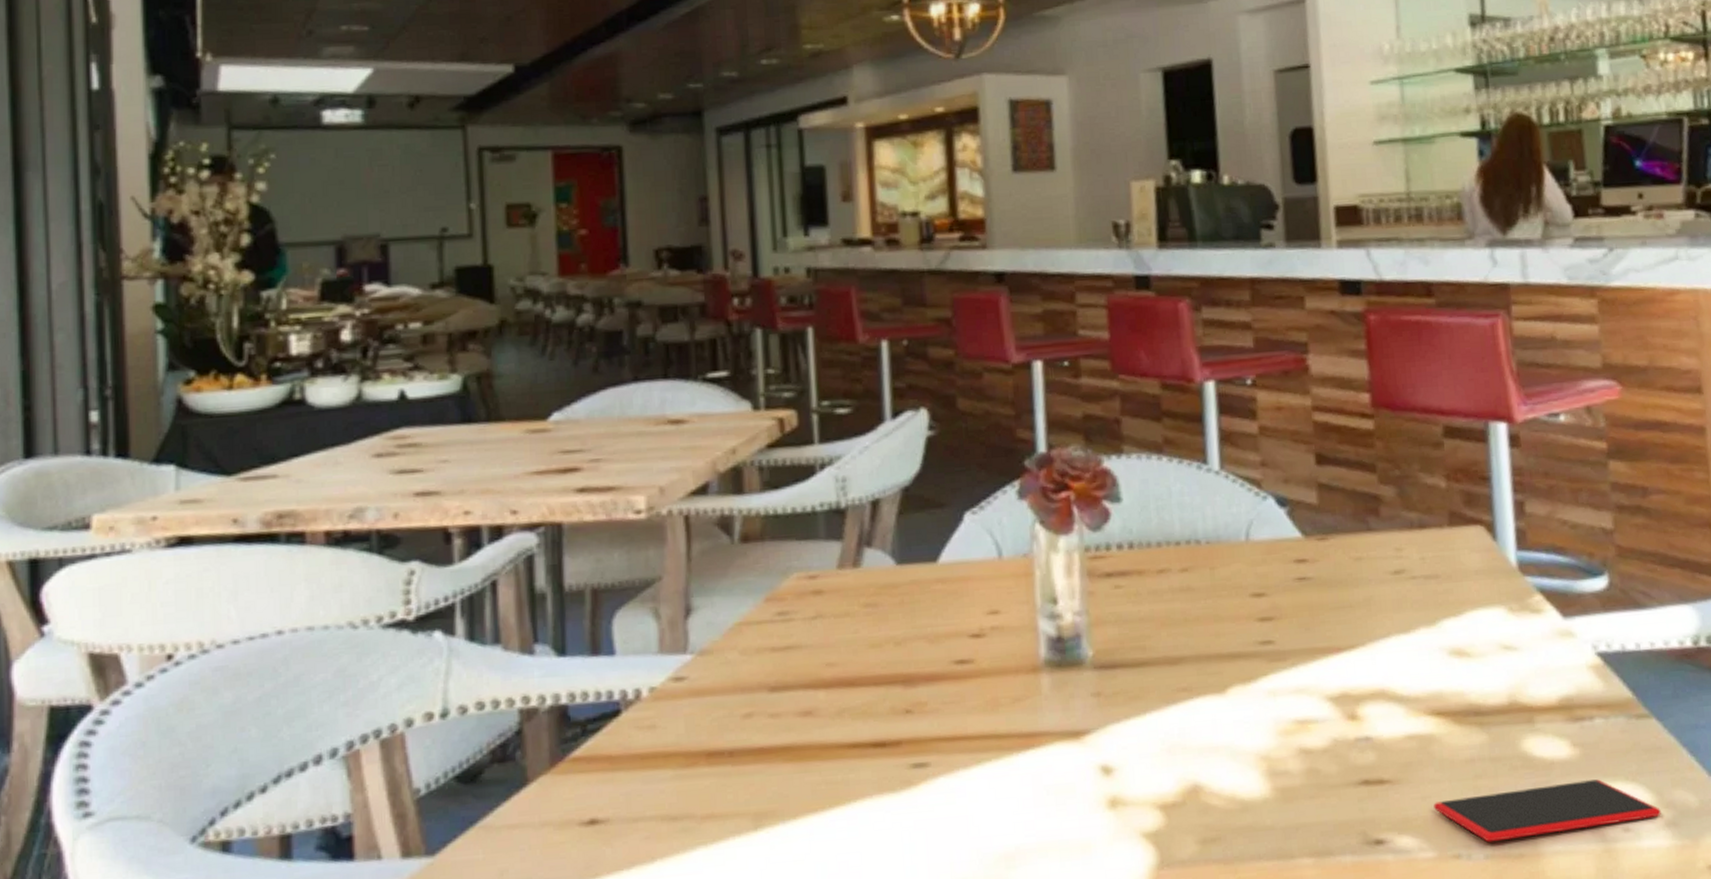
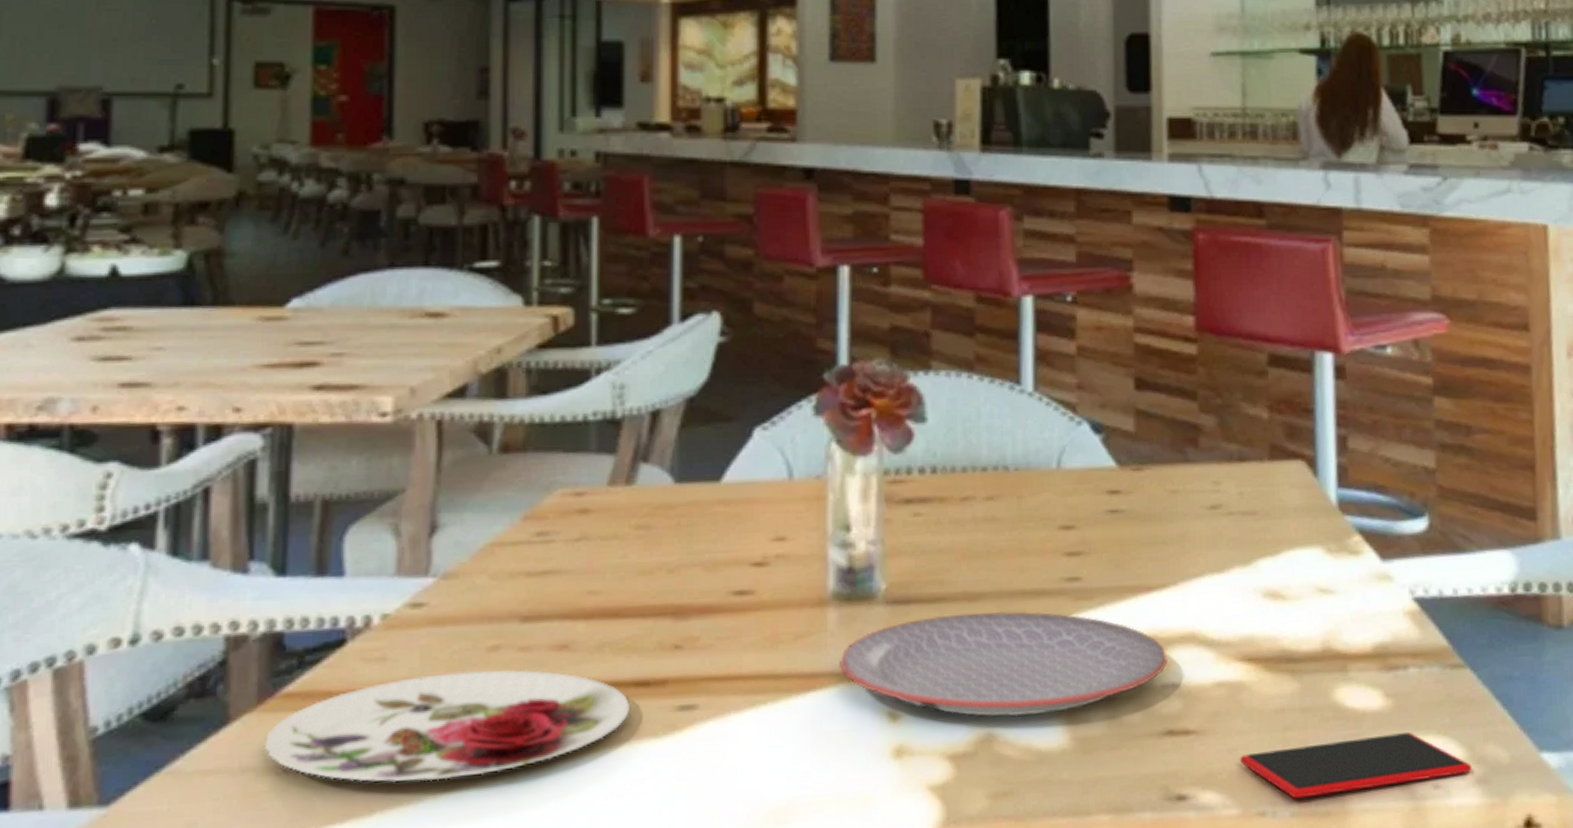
plate: none [559,733,871,834] -> present [264,669,631,783]
plate: none [1054,673,1360,770] -> present [840,611,1168,717]

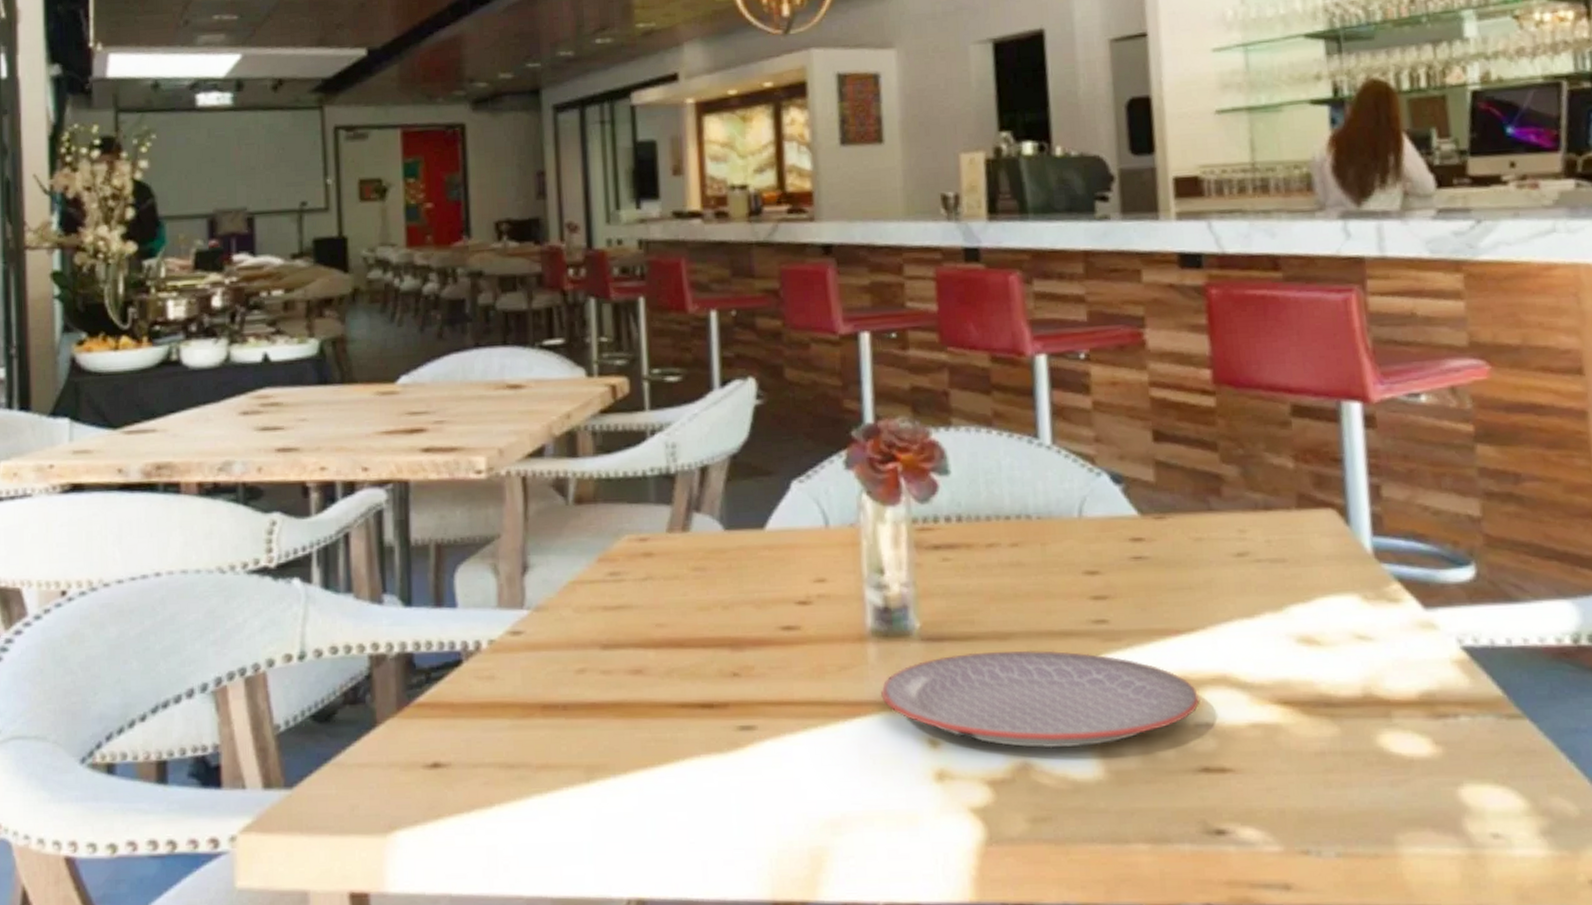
plate: present [264,669,631,783] -> none [405,689,699,782]
smartphone: present [1240,732,1472,799] -> none [1280,781,1536,840]

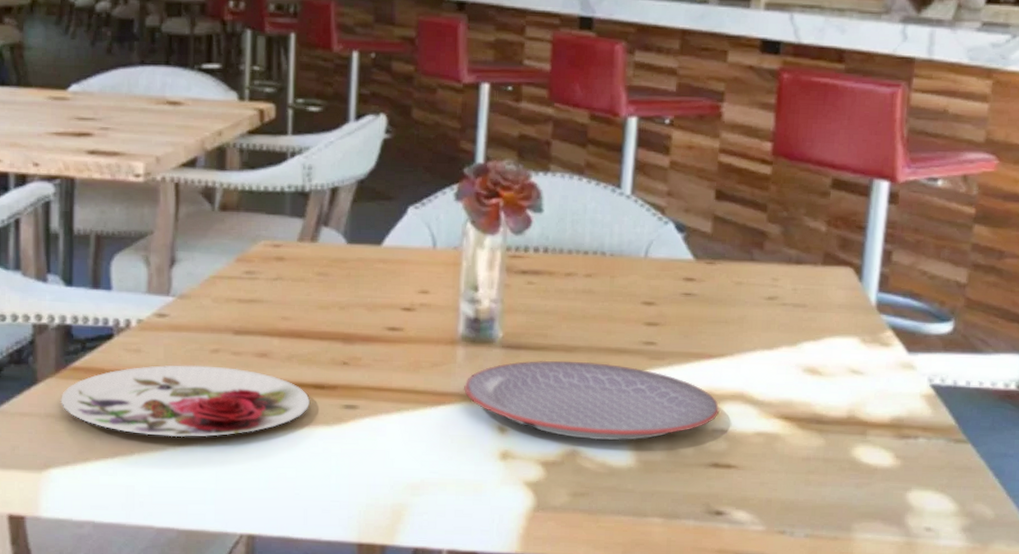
plate: none [405,689,699,782] -> present [61,365,311,438]

